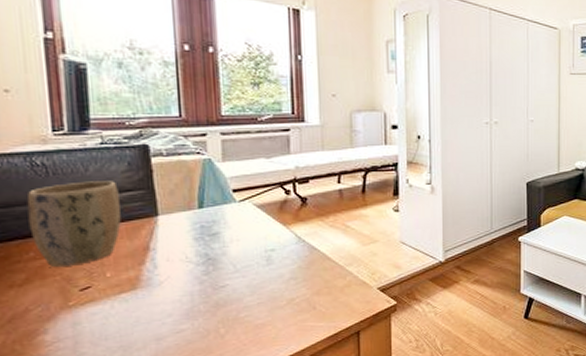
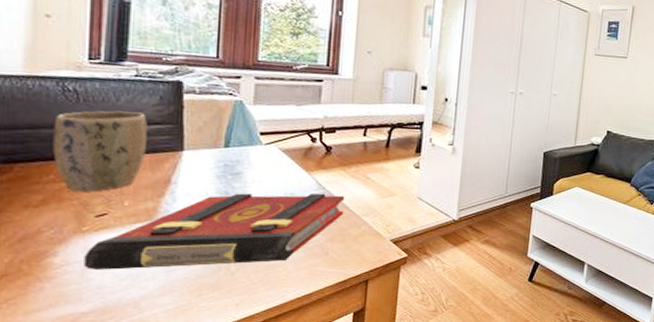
book: none [74,246,327,344] -> present [84,193,345,270]

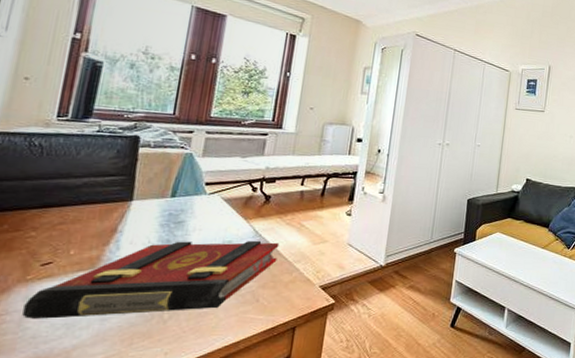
plant pot: present [53,110,147,192] -> none [10,163,103,241]

